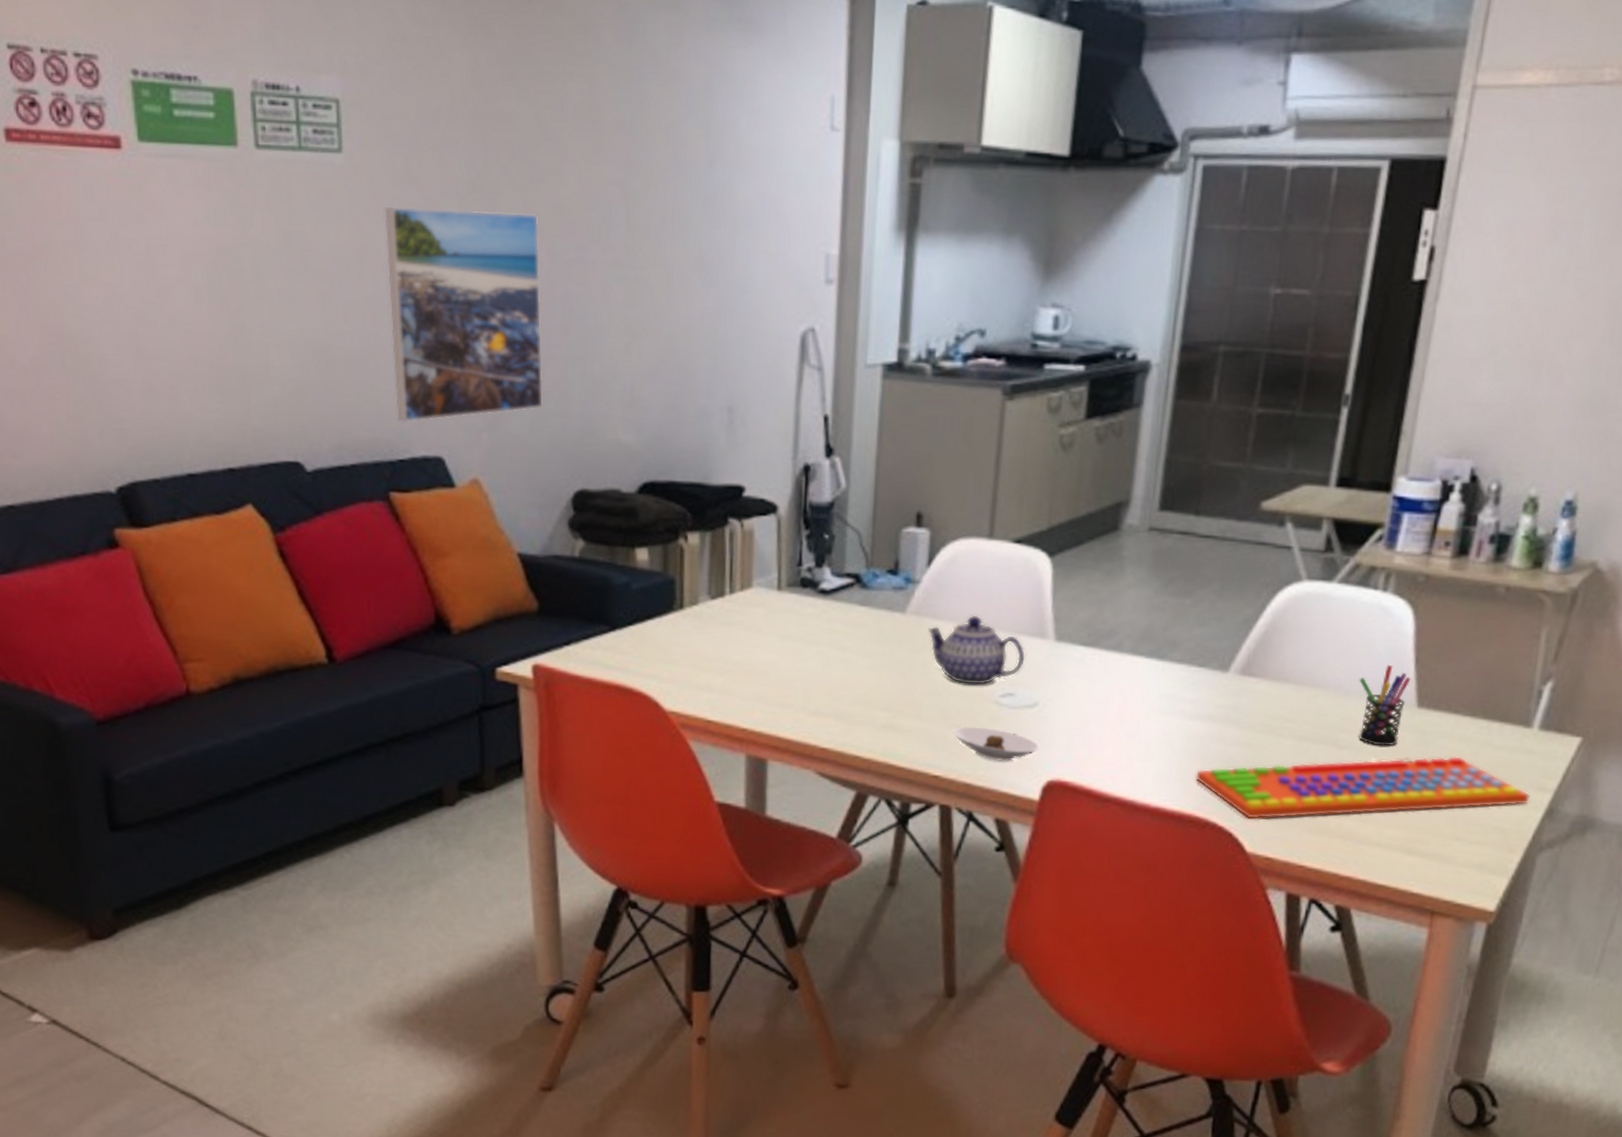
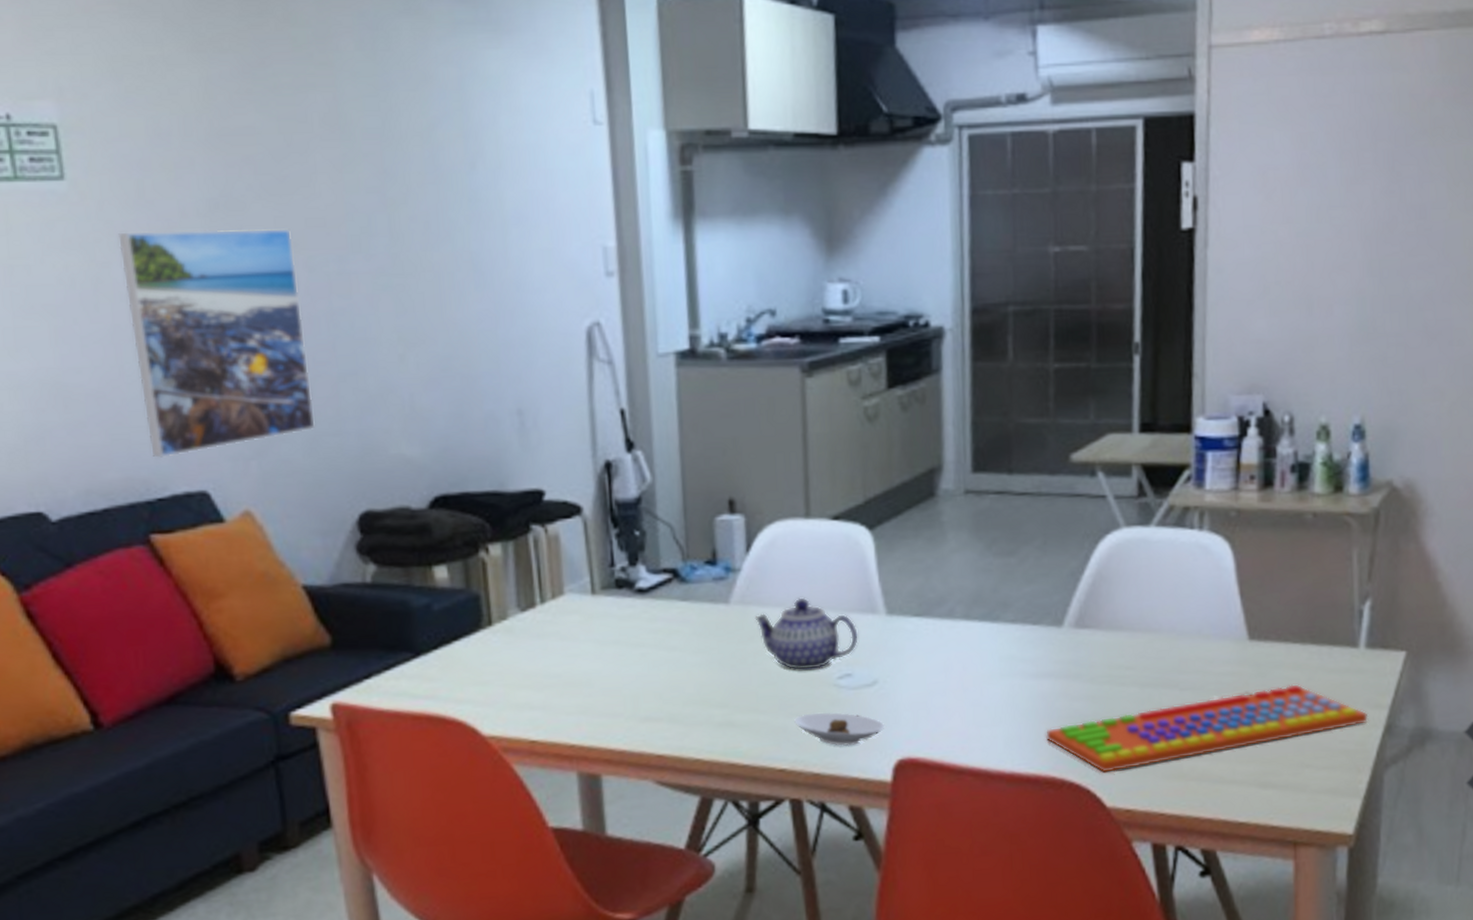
pen holder: present [1359,664,1411,746] -> none [1189,601,1239,683]

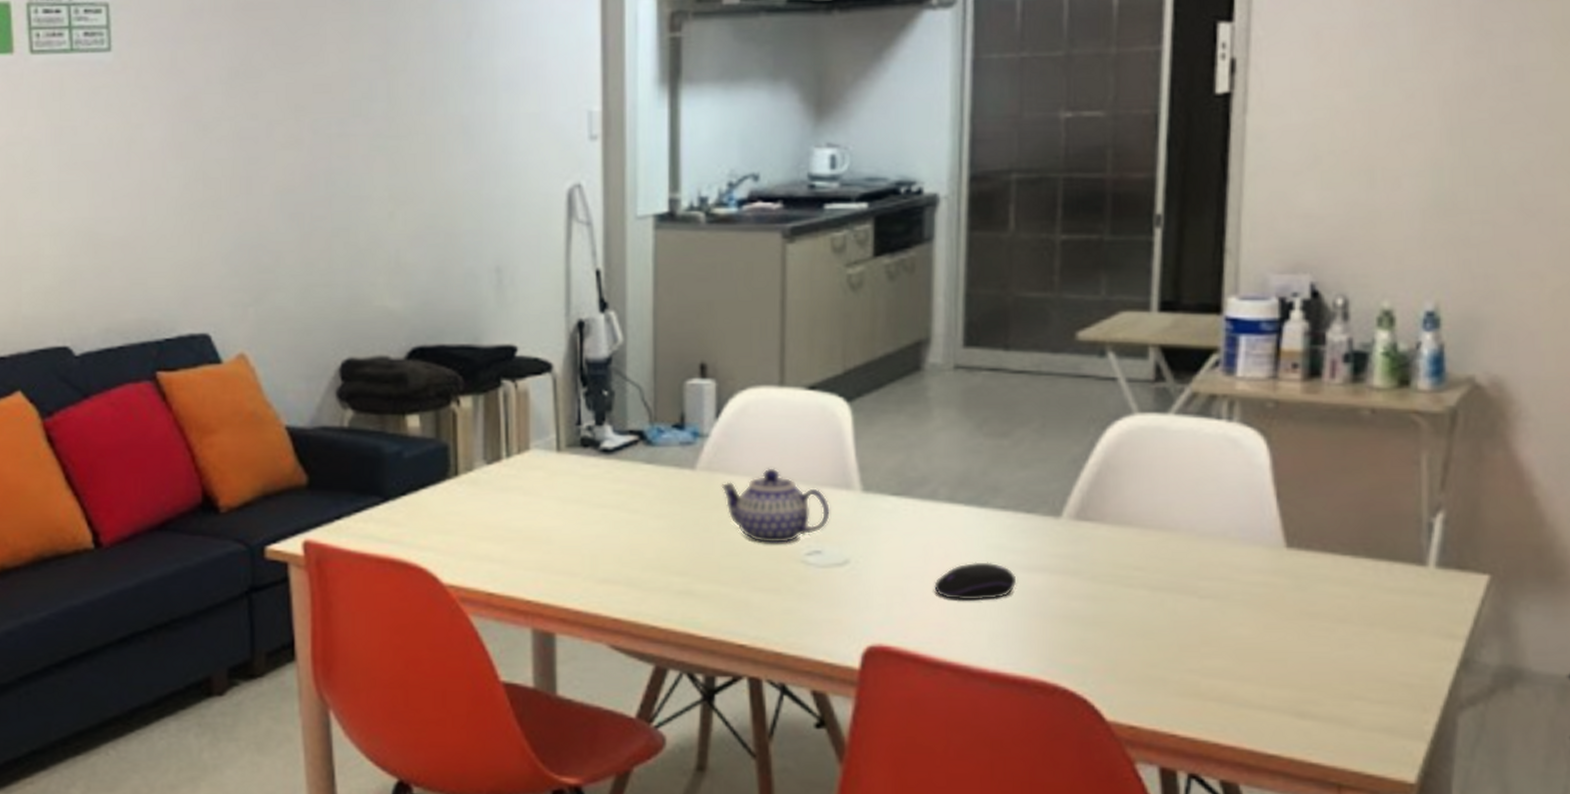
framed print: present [118,229,316,458] -> none [152,94,309,301]
saucer: present [794,712,885,747] -> none [757,589,855,628]
computer mouse: none [955,672,1027,710] -> present [934,562,1017,601]
keyboard: present [1045,684,1369,774] -> none [1036,602,1439,683]

